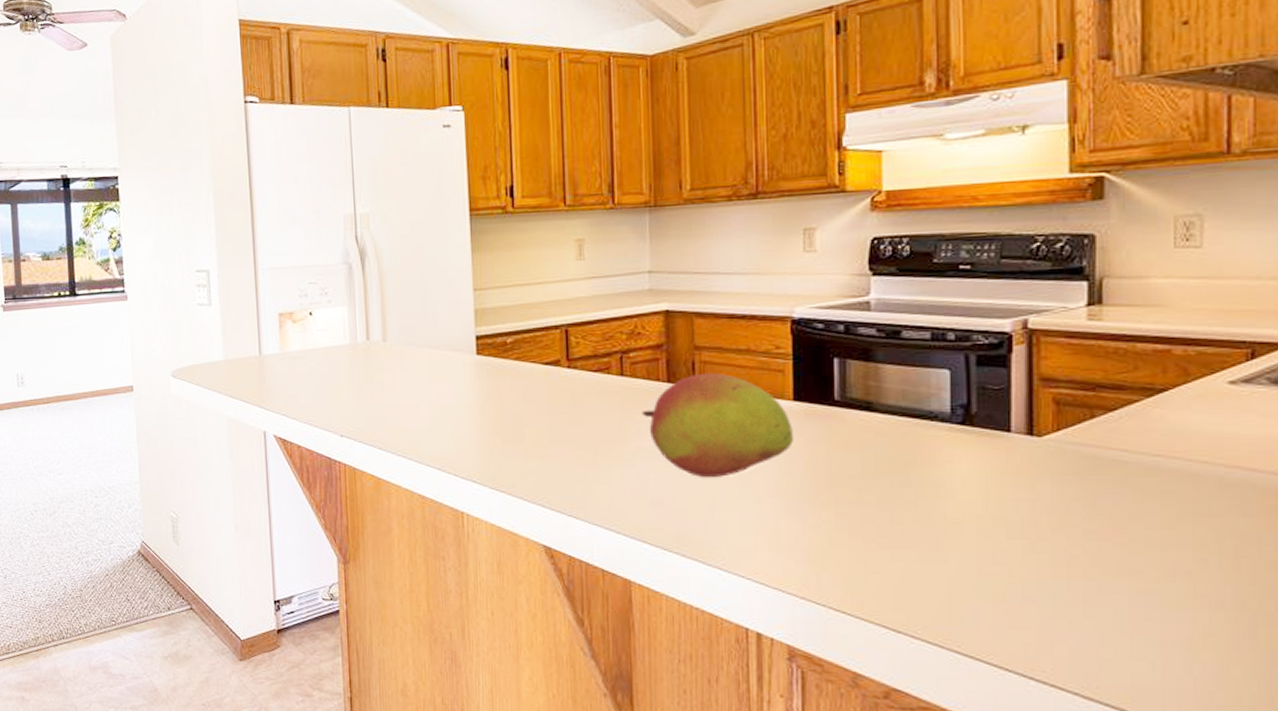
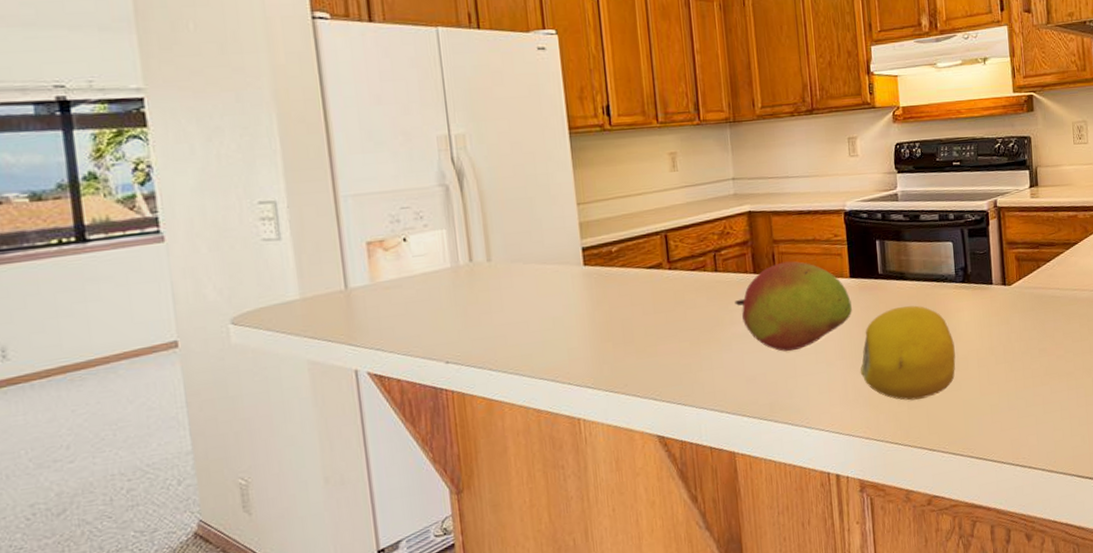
fruit: none [798,444,942,564] -> present [860,305,956,401]

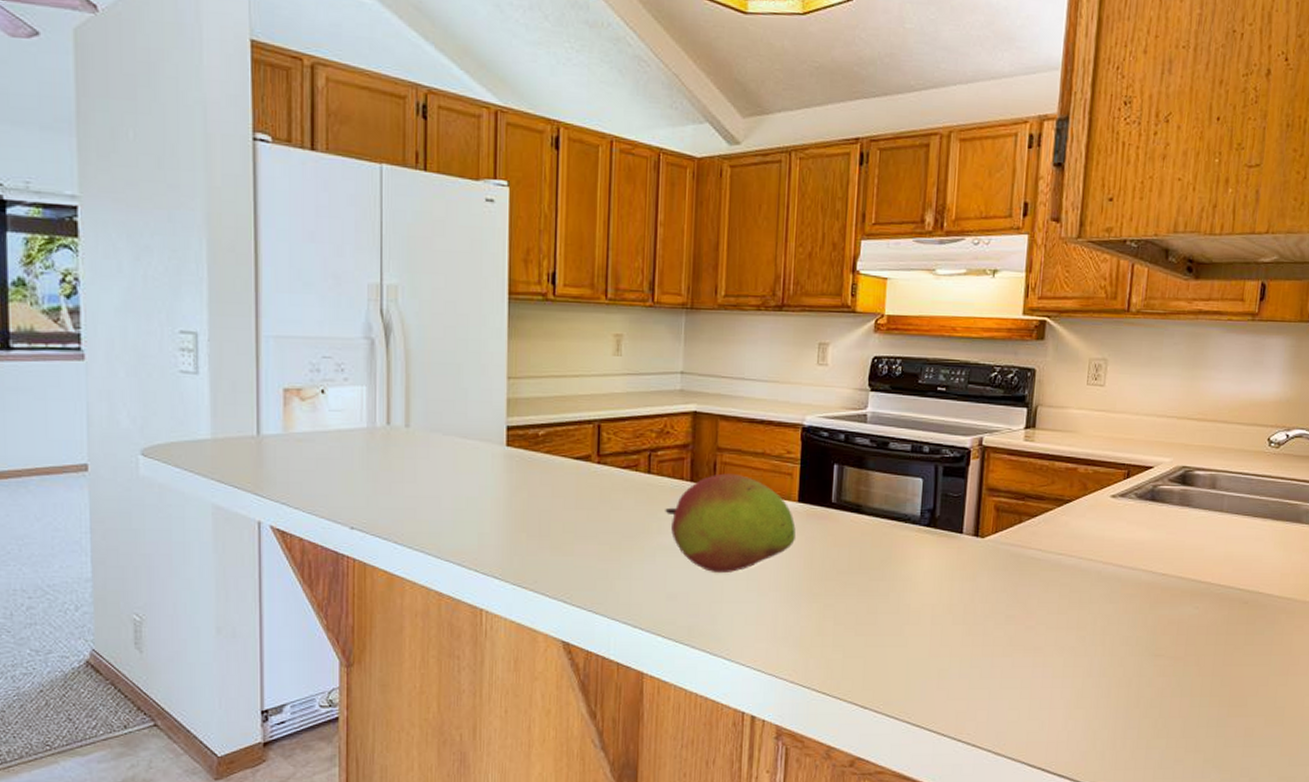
fruit: present [860,305,956,401] -> none [794,542,907,649]

